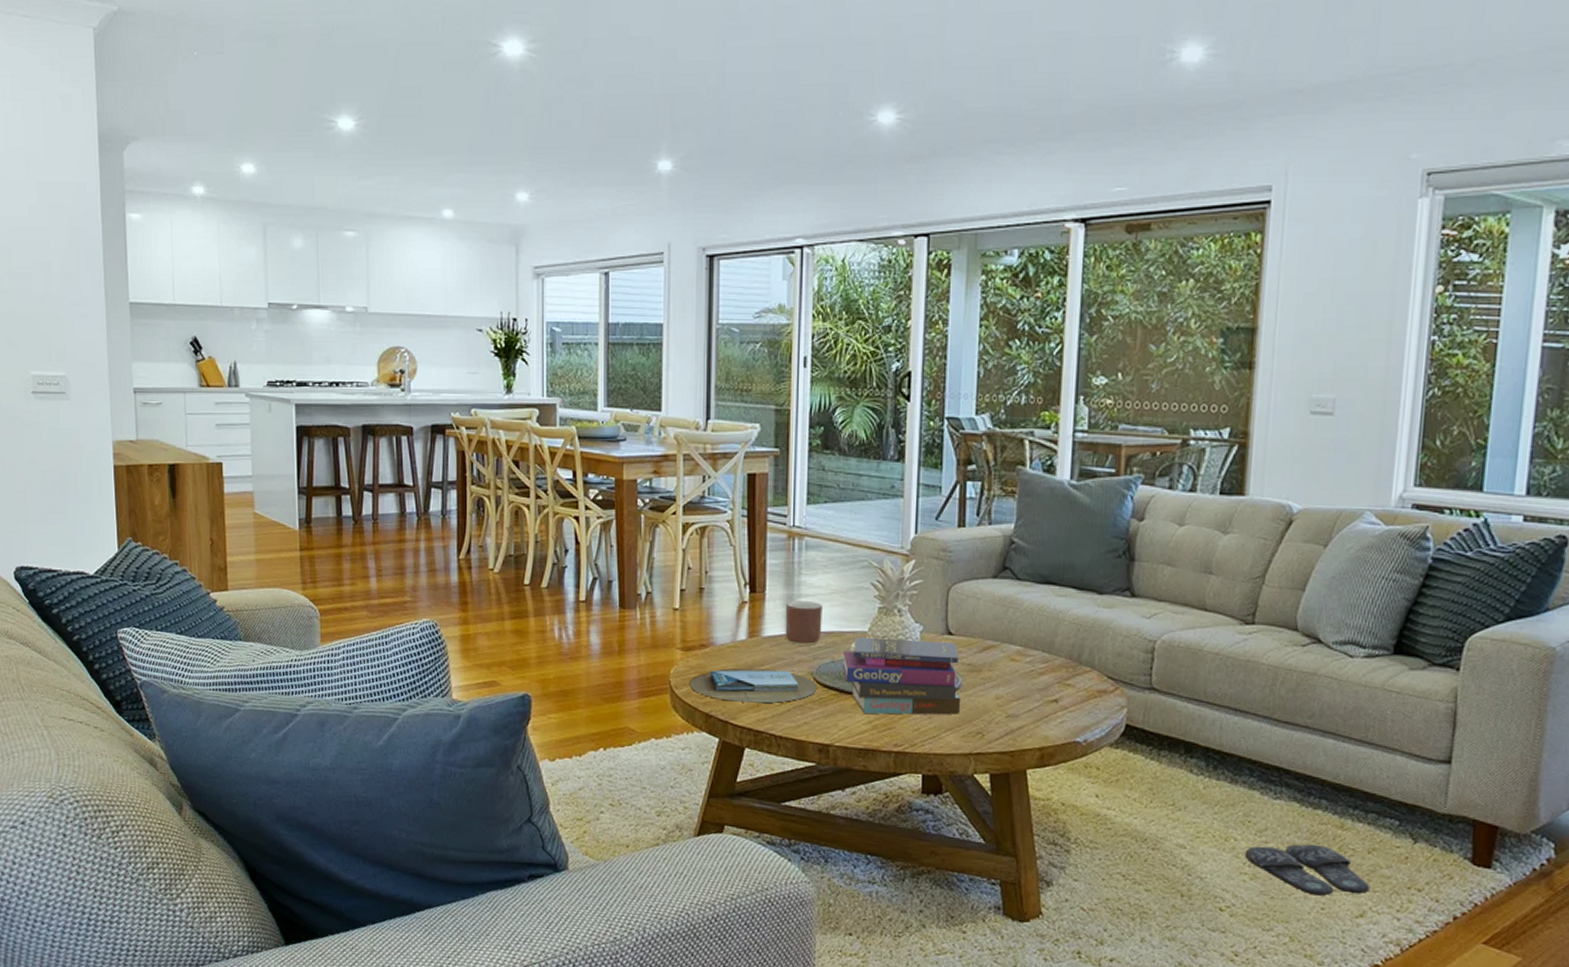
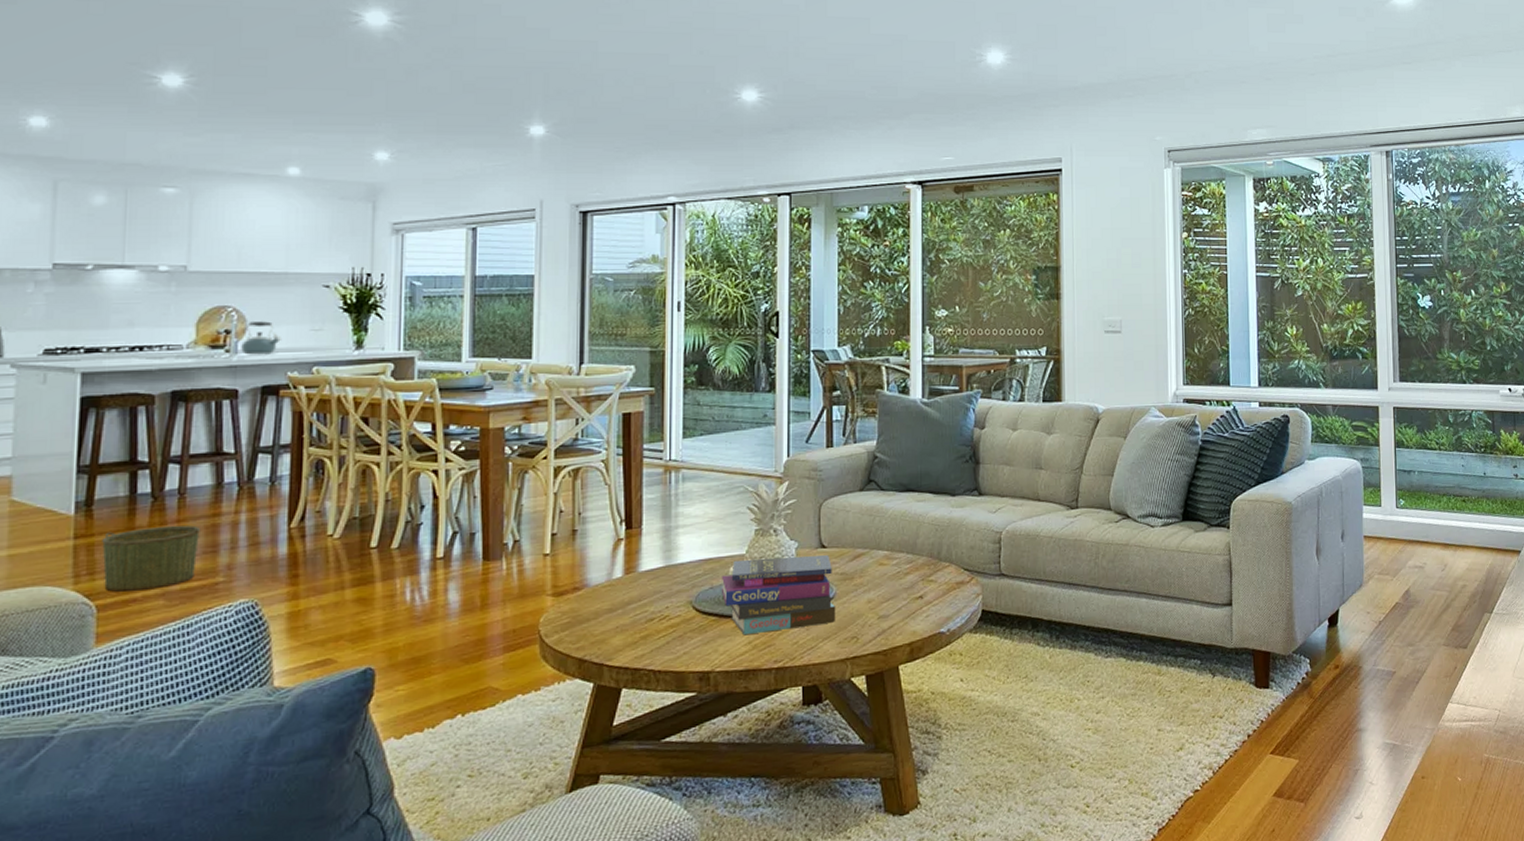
basket: none [320,546,391,602] -> present [102,525,201,593]
kettle: none [413,363,446,395] -> present [241,321,283,355]
book: present [690,668,817,704] -> none [562,602,697,643]
mug: present [785,601,822,647] -> none [662,531,700,577]
slippers: present [1244,843,1370,896] -> none [1087,691,1185,738]

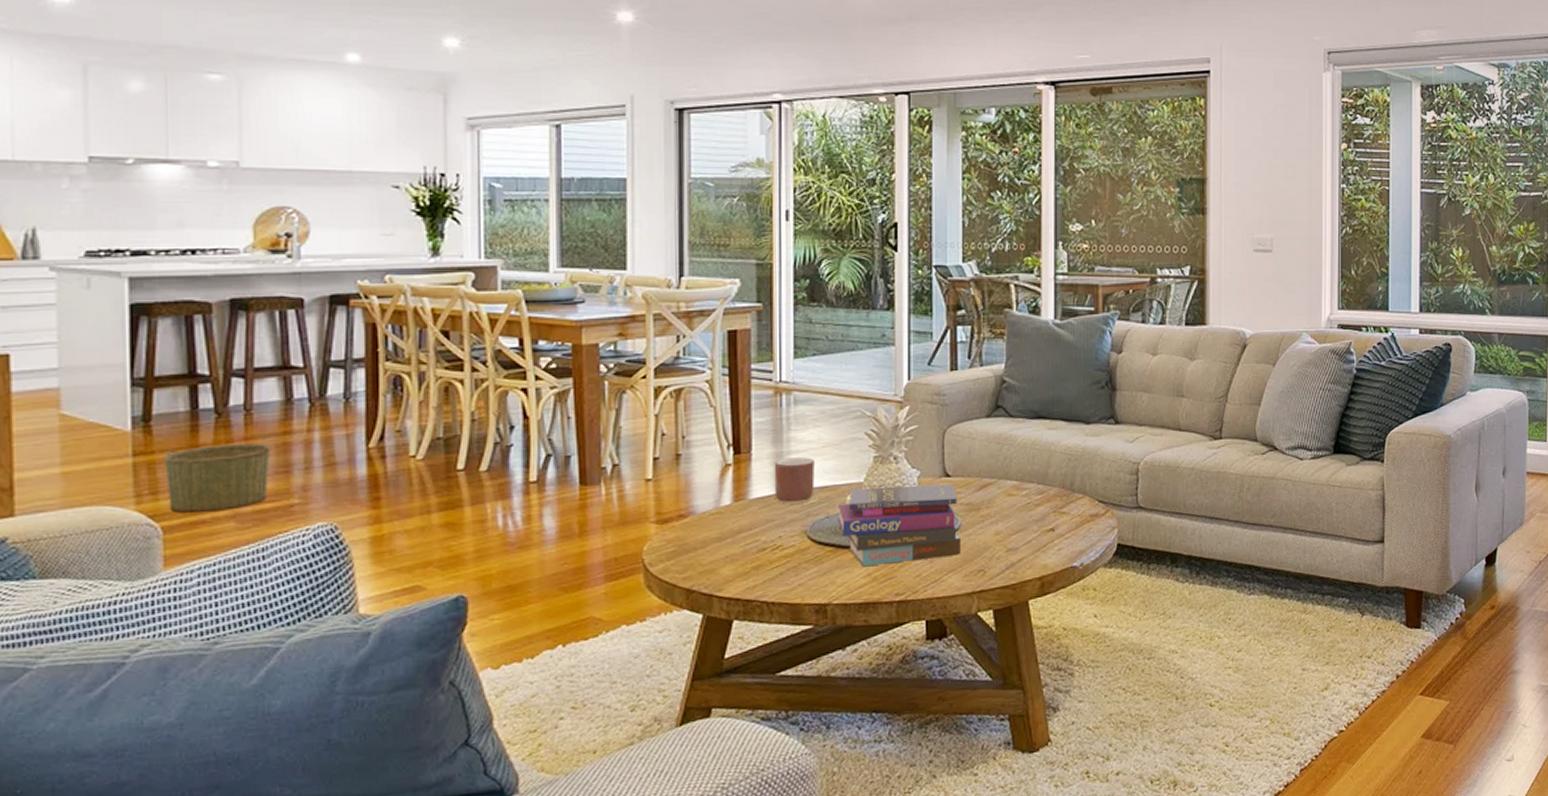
kettle: present [241,321,283,355] -> none [304,224,350,261]
mug: none [662,531,700,577] -> present [774,457,815,505]

